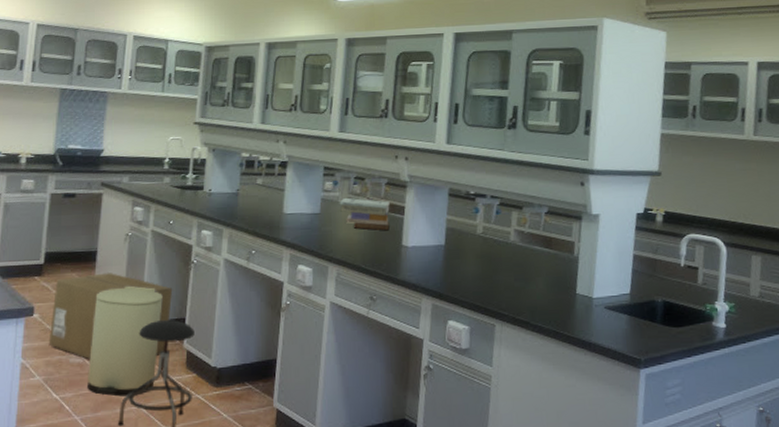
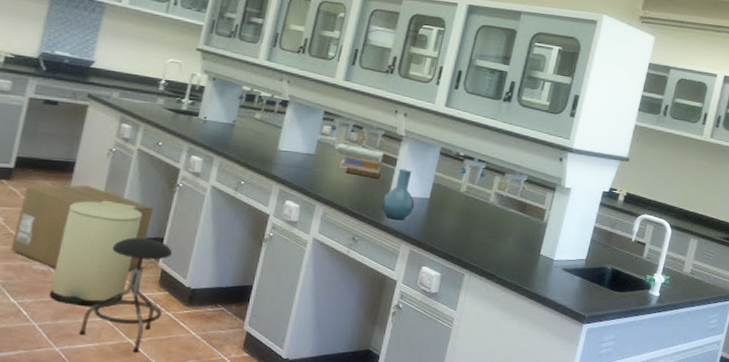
flask: none [395,216,430,273] -> present [381,168,415,220]

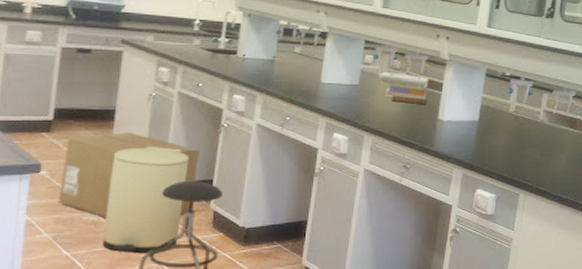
flask: present [381,168,415,220] -> none [430,93,464,145]

